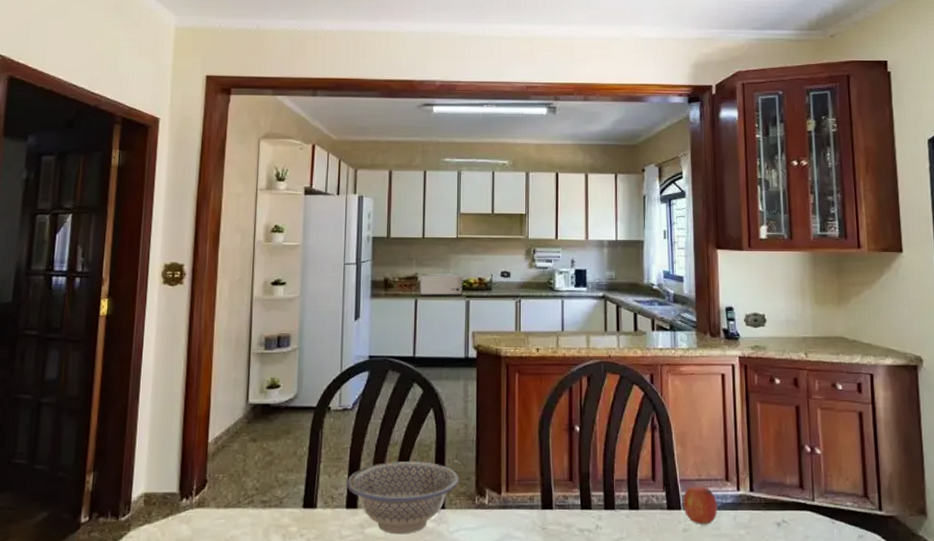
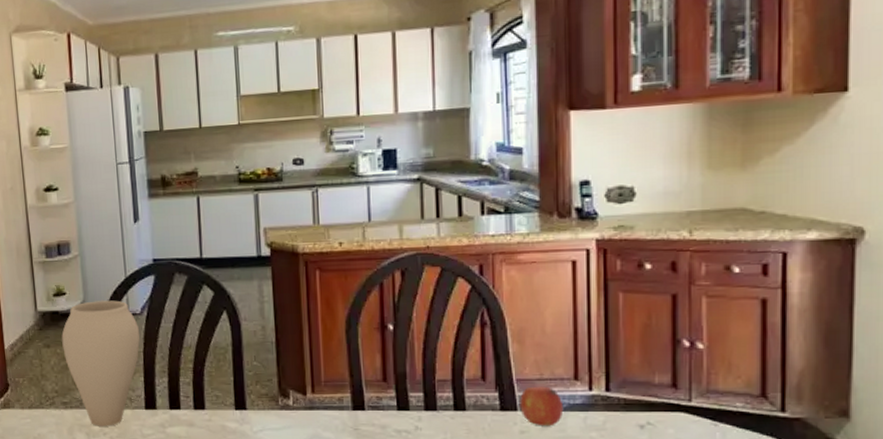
vase: none [269,395,348,527] -> present [61,300,140,426]
bowl: present [346,461,460,535] -> none [143,364,261,434]
toaster: present [420,274,464,298] -> none [200,165,251,194]

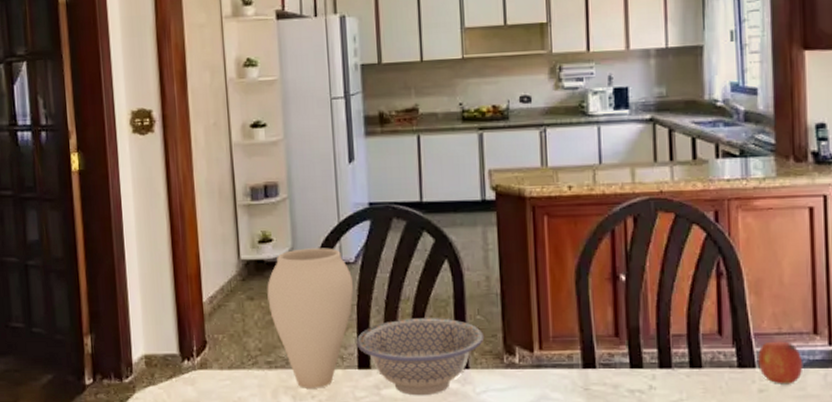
bowl: none [143,364,261,434] -> present [356,318,485,396]

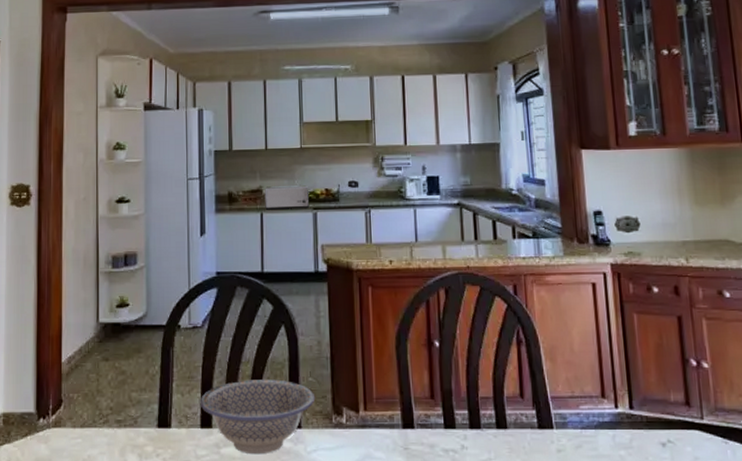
vase: present [267,248,353,388] -> none [121,313,199,447]
toaster: none [421,102,475,133] -> present [264,185,311,211]
fruit: present [758,341,804,385] -> none [555,404,595,445]

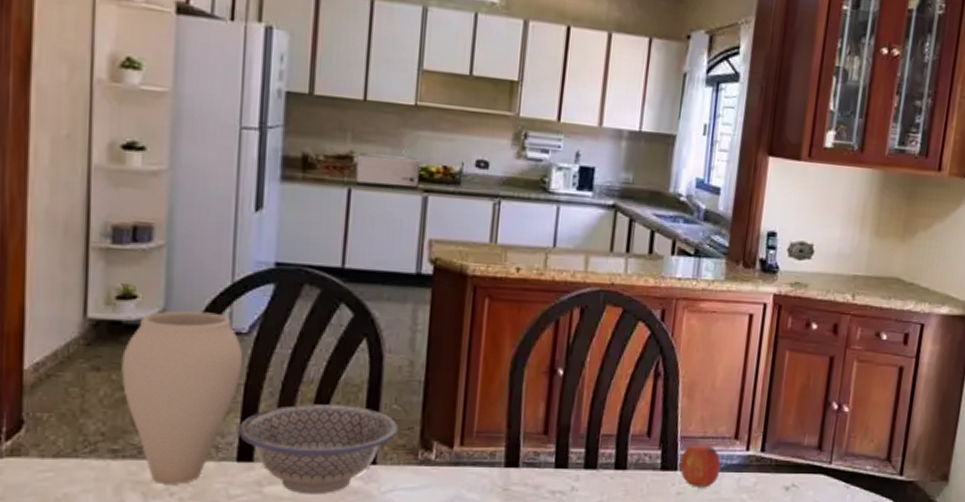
vase: none [121,313,199,447] -> present [121,310,242,484]
fruit: none [555,404,595,445] -> present [680,444,721,488]

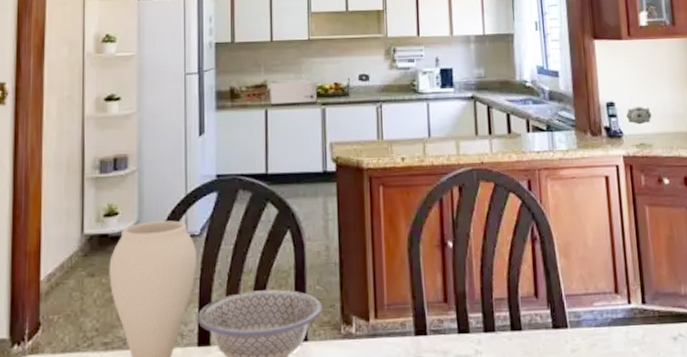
fruit: present [680,444,721,488] -> none [569,301,608,344]

